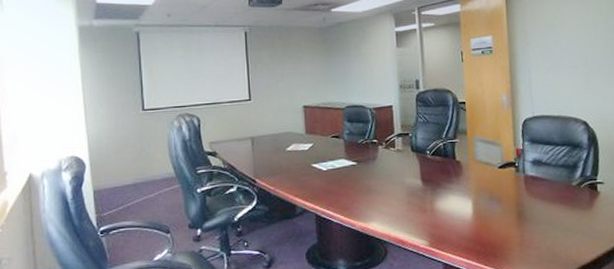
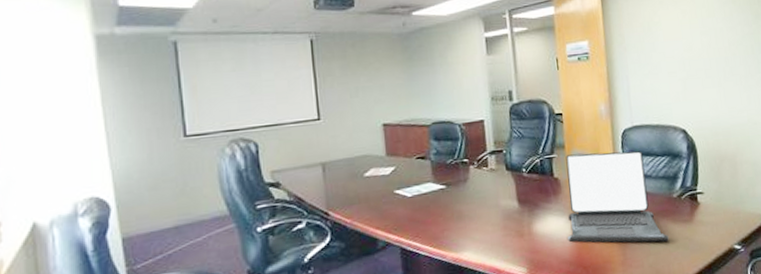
laptop: none [466,139,567,227] -> present [565,151,669,243]

